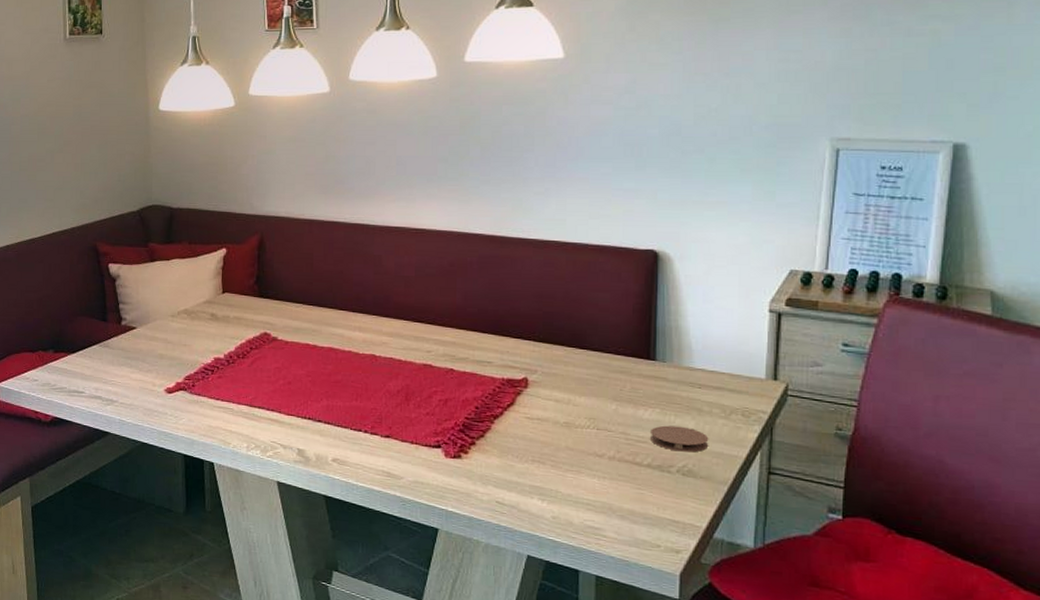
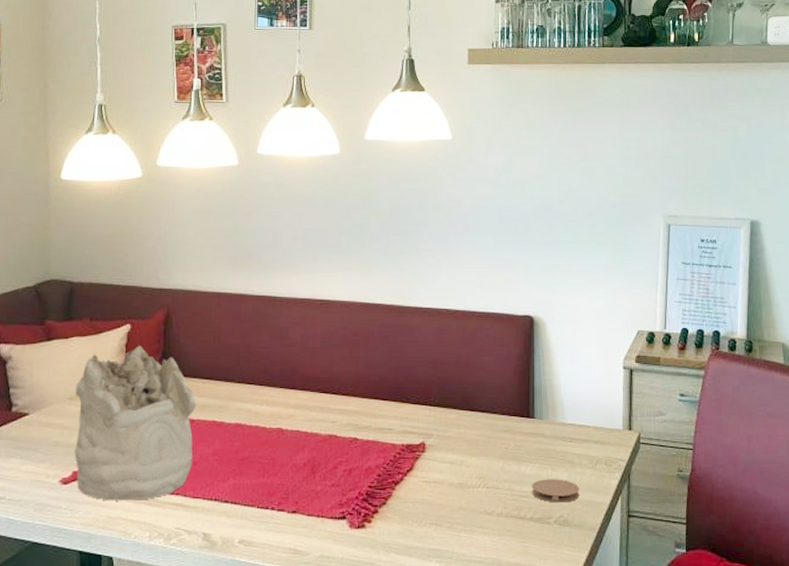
mineral sample: none [176,269,290,413] -> present [74,345,196,501]

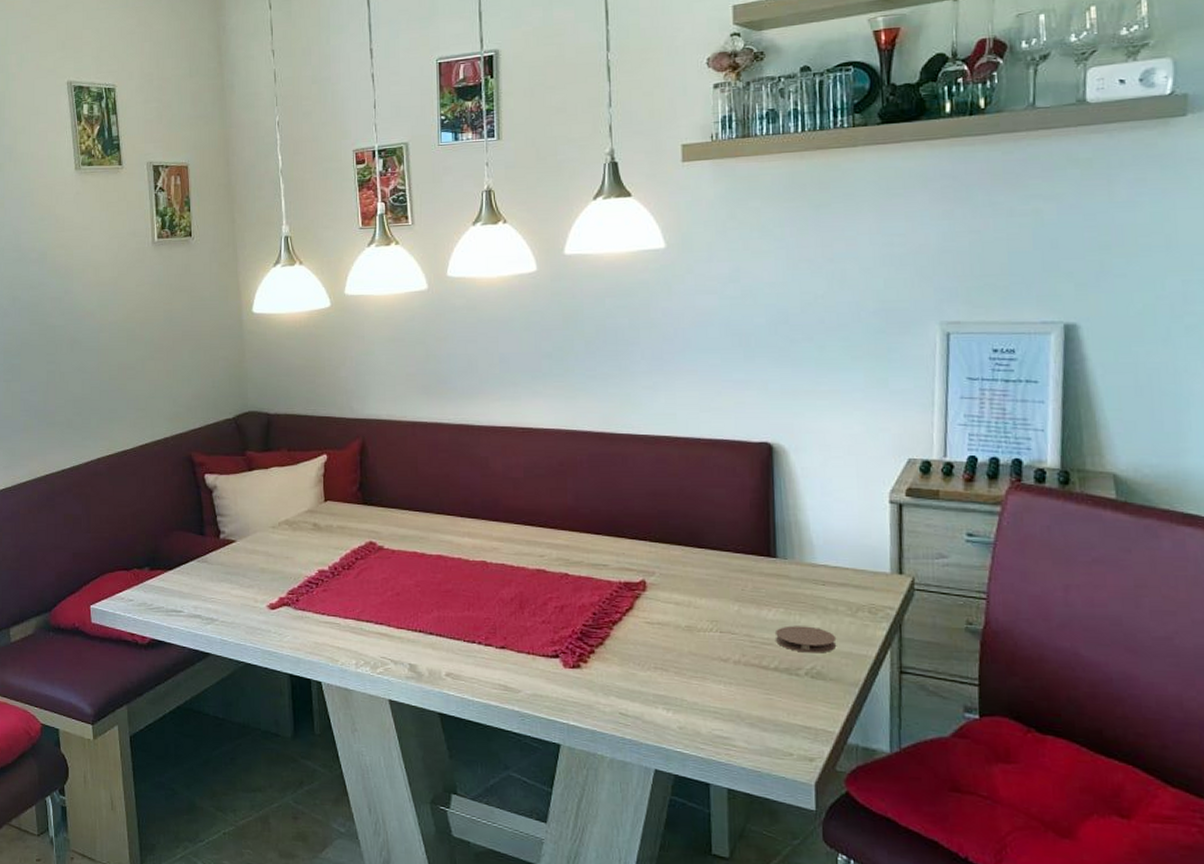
mineral sample: present [74,345,196,501] -> none [277,475,396,628]

